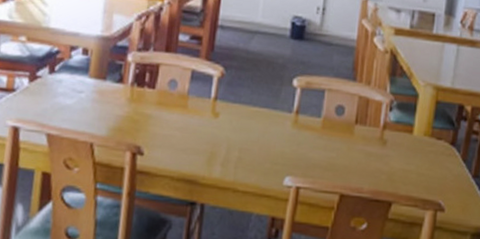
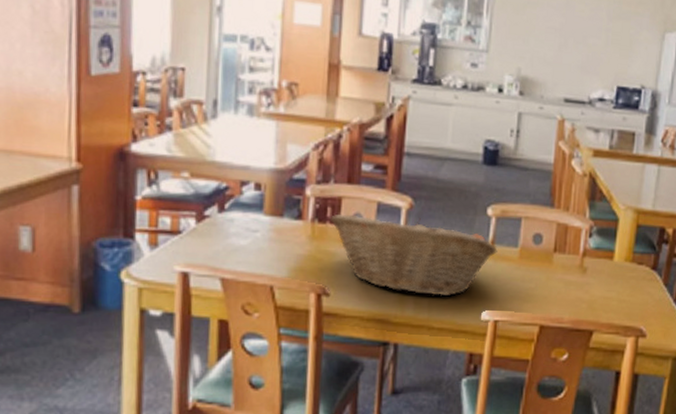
fruit basket: none [147,79,302,161] -> present [329,213,498,296]

